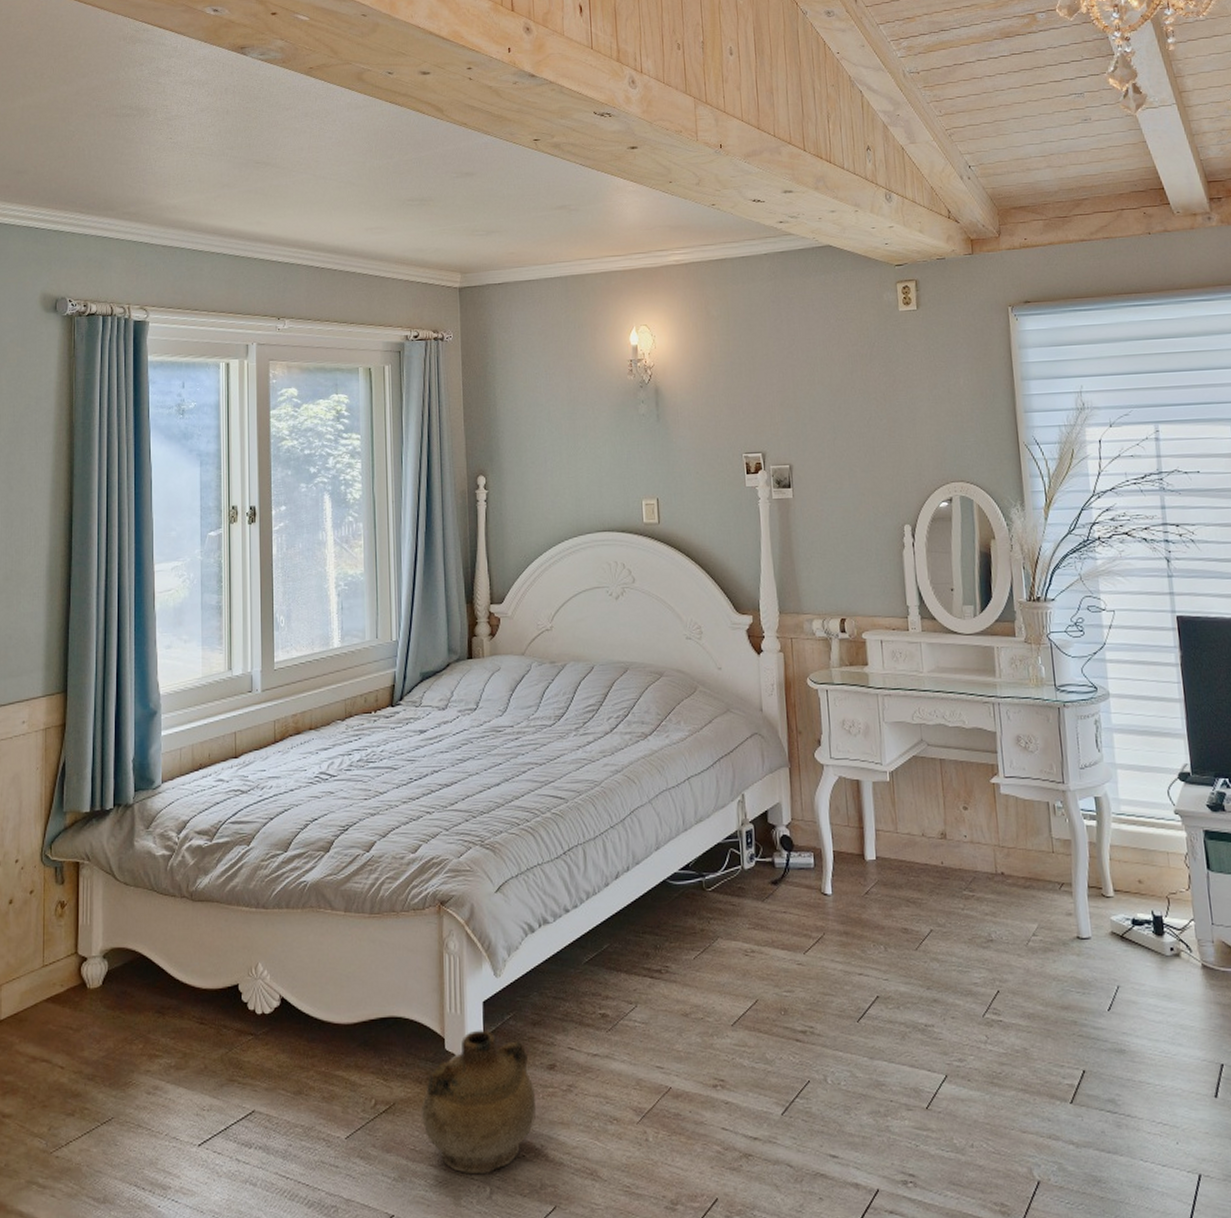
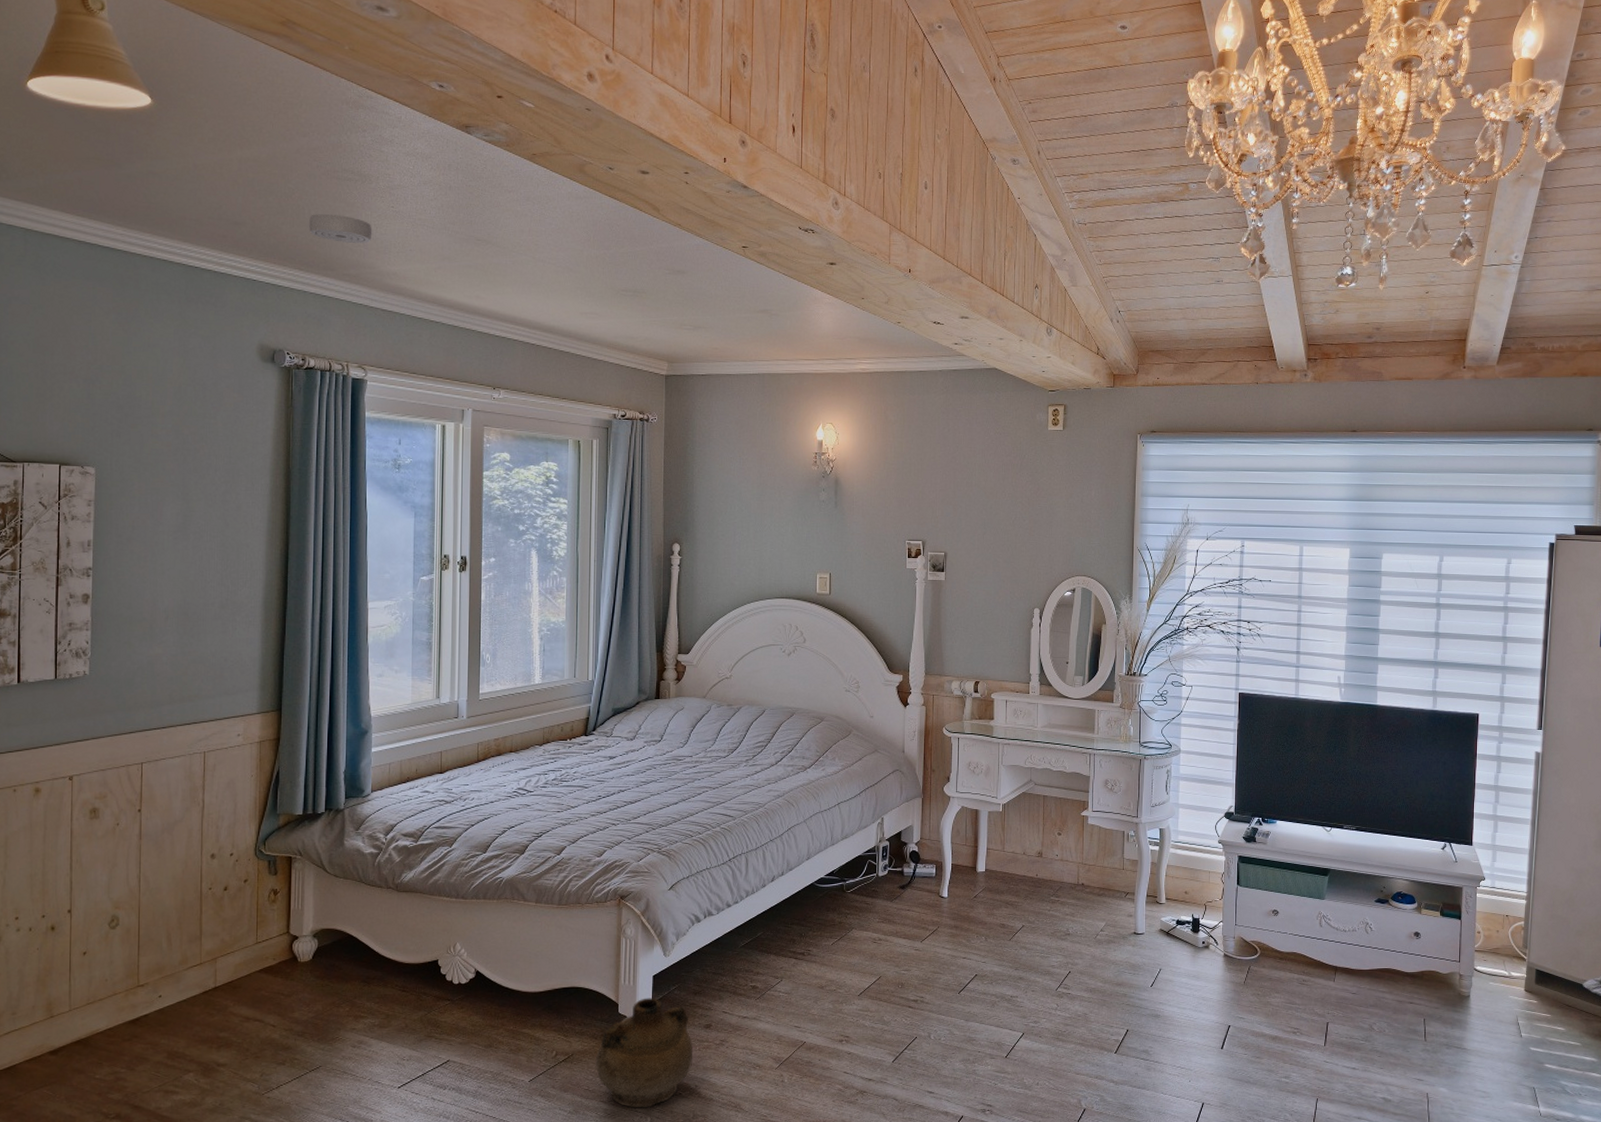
smoke detector: none [89,152,151,180] -> present [309,214,373,243]

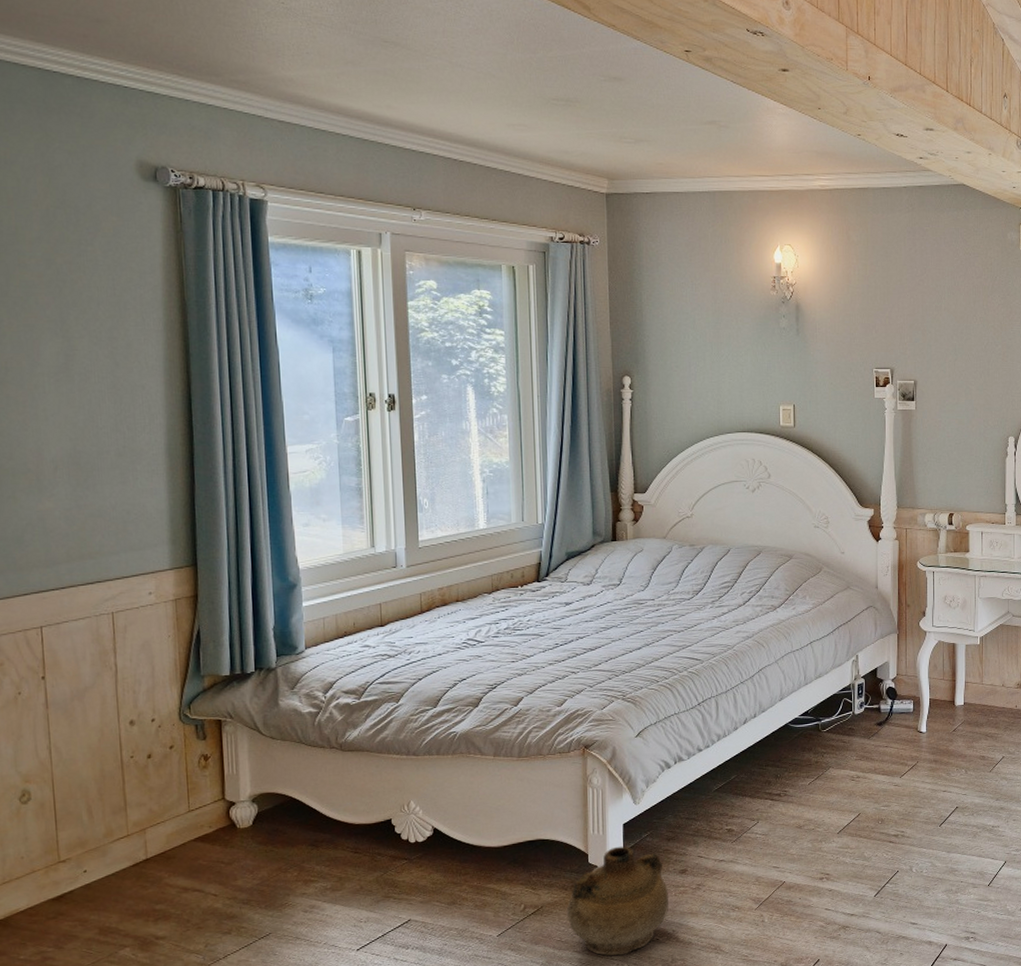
smoke detector: present [309,214,373,243] -> none [185,10,262,45]

